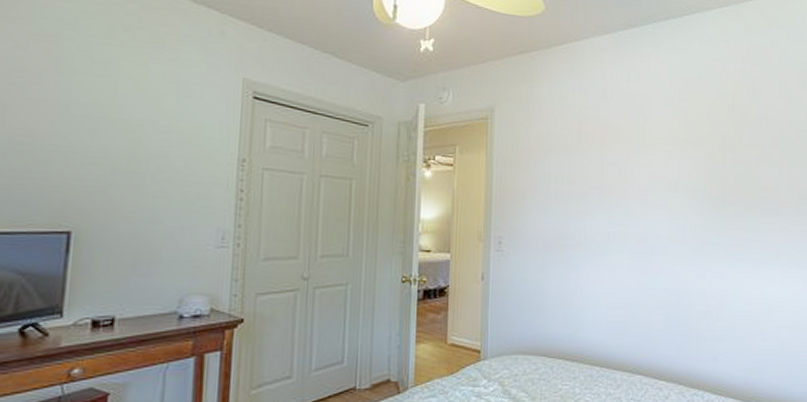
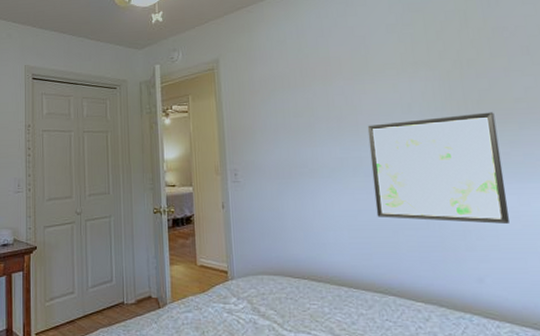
wall art: none [634,198,745,305] -> present [367,112,509,224]

